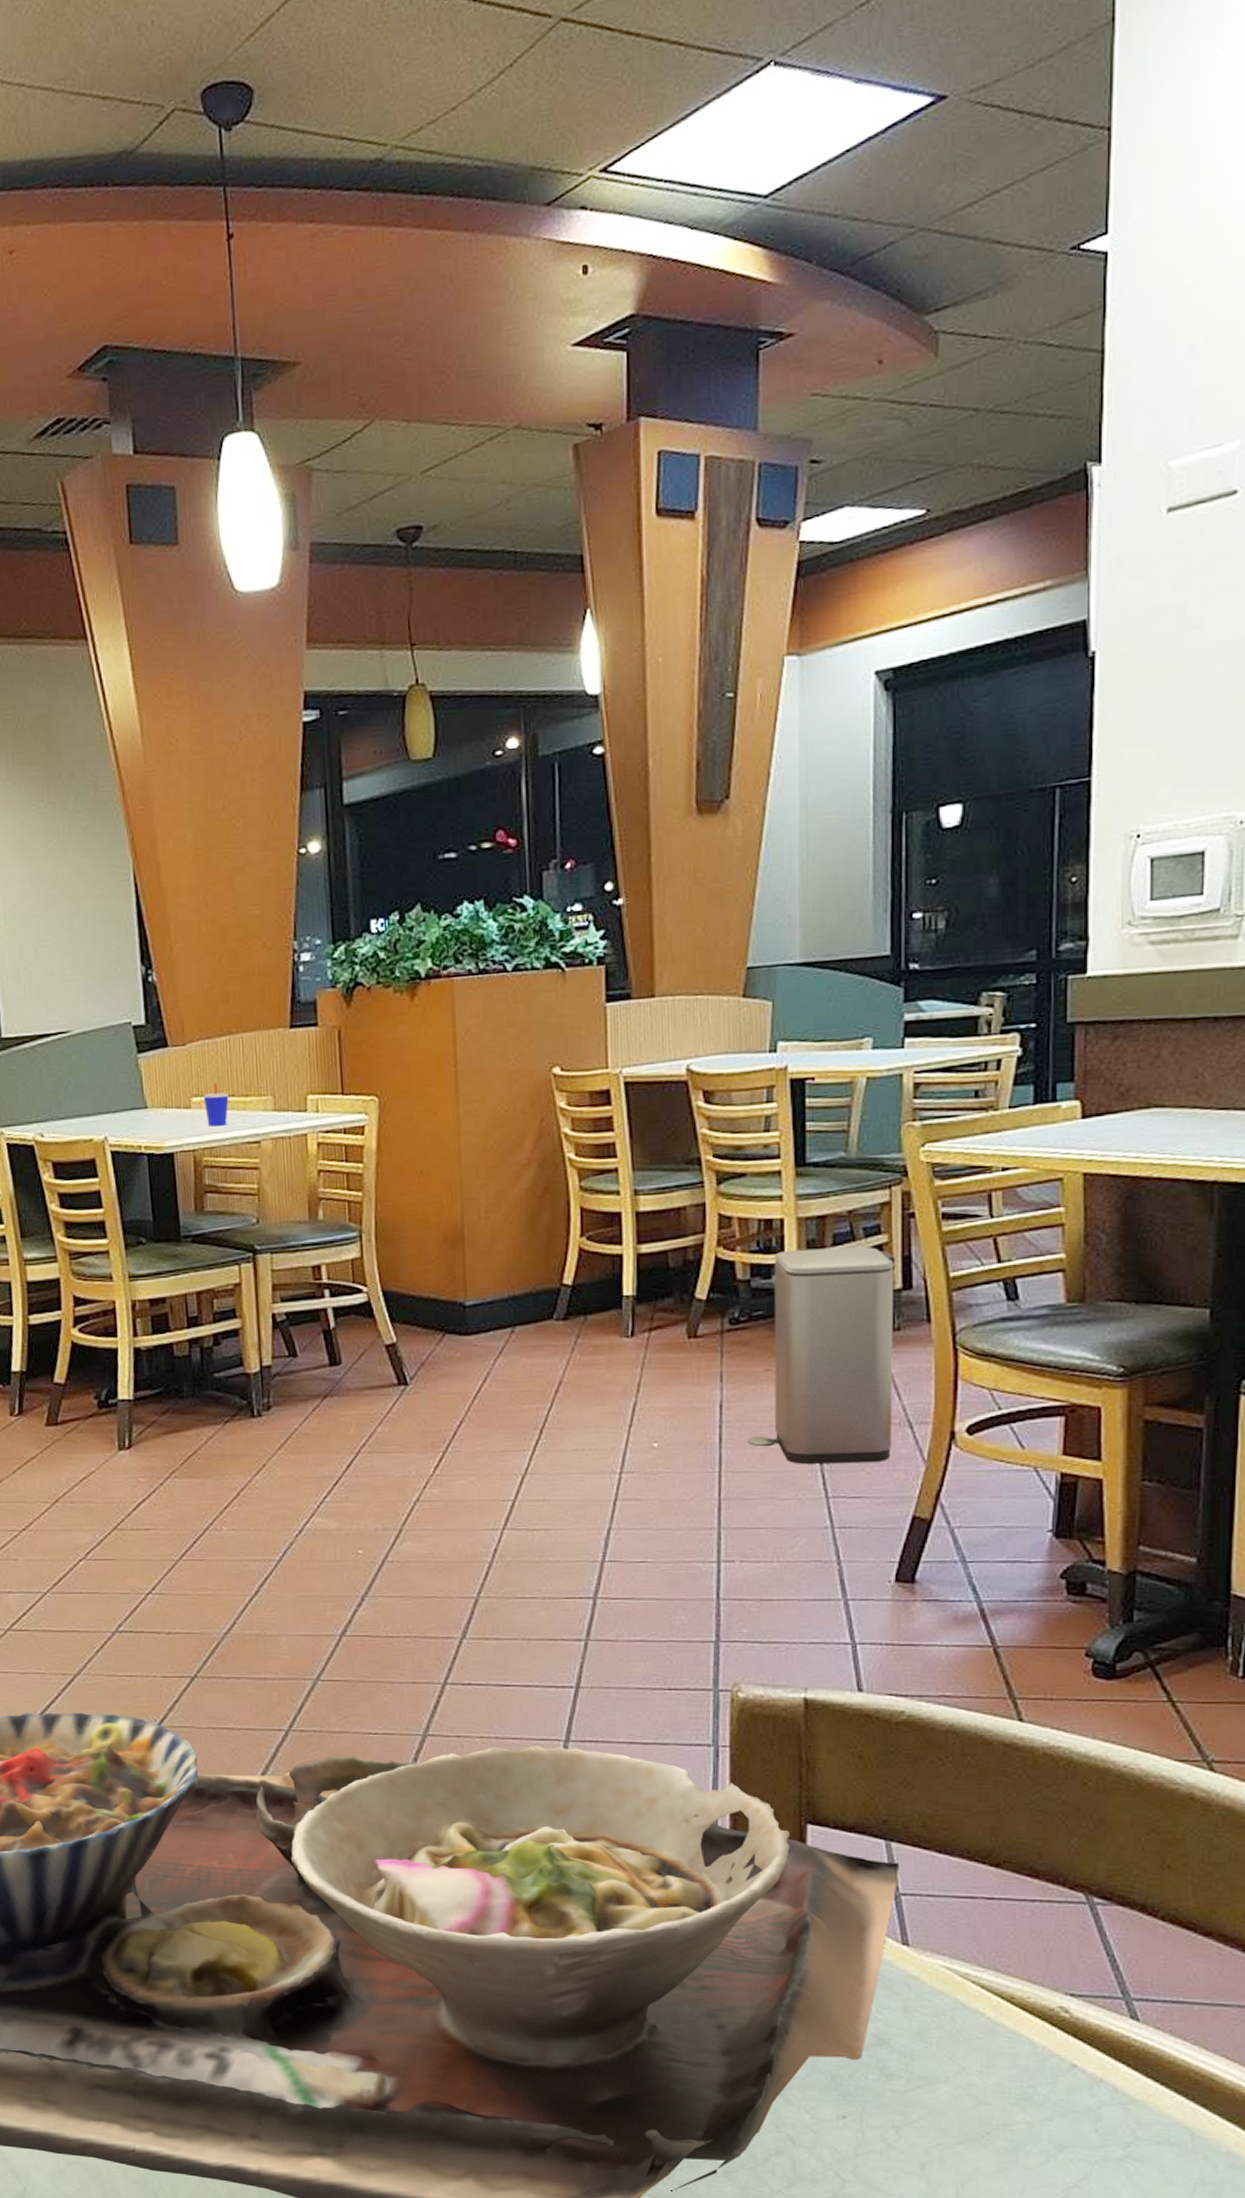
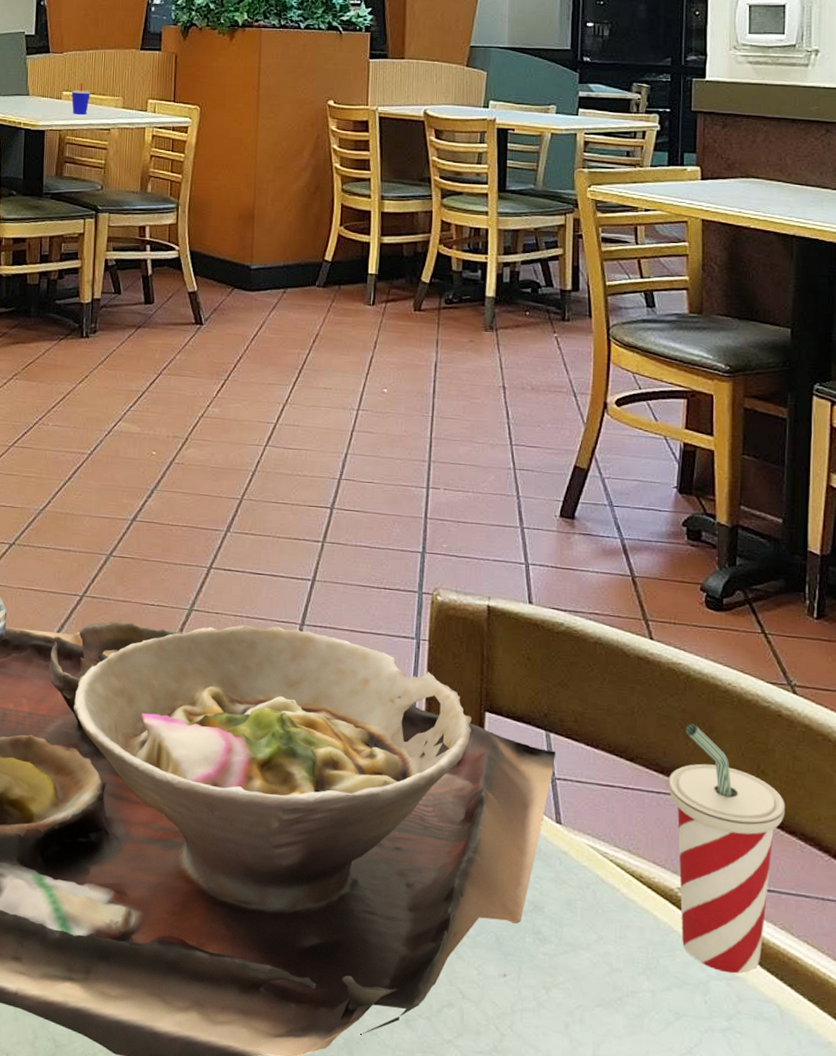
pedal bin: present [747,1246,896,1464] -> none [454,252,568,420]
beverage cup: none [1045,1817,1199,2097] -> present [668,724,786,974]

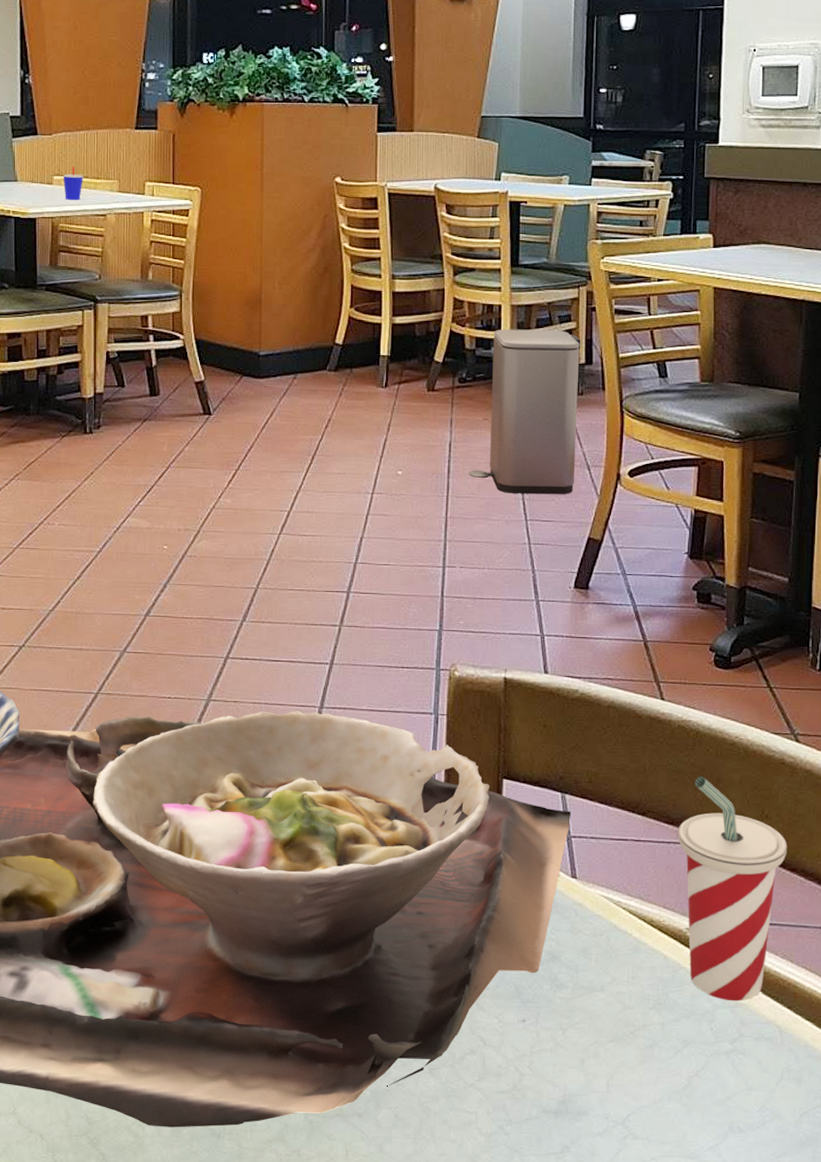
pedal bin: none [454,252,568,420] -> present [469,329,581,494]

